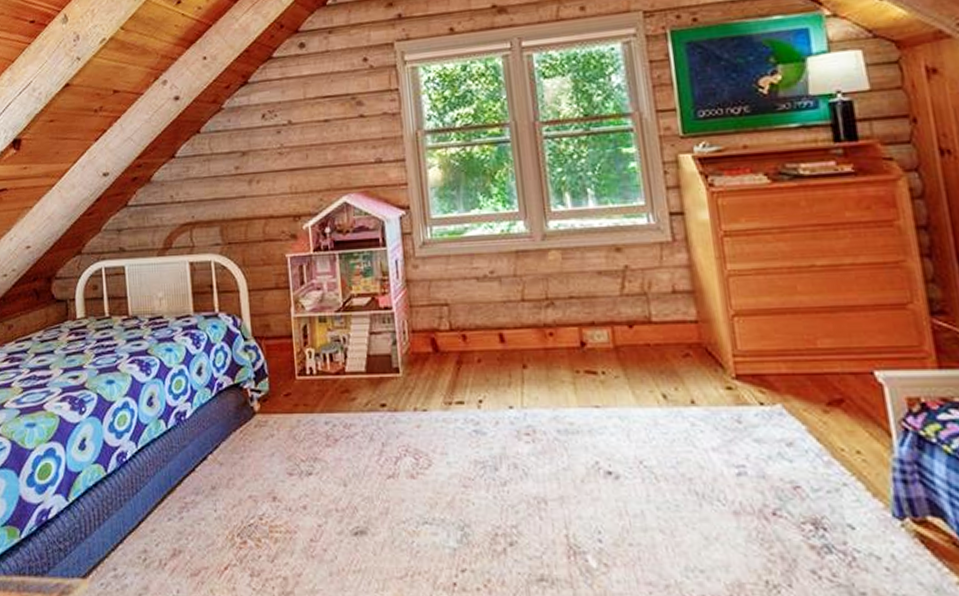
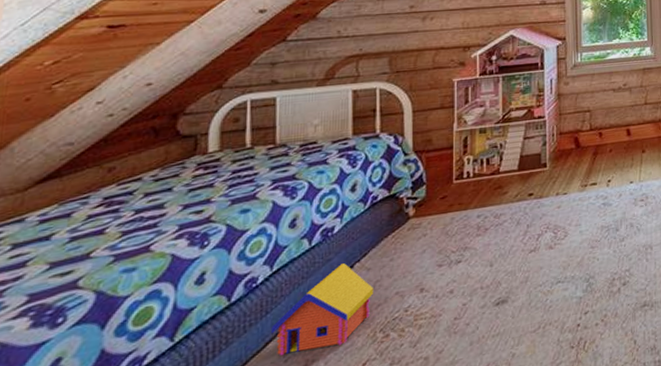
toy house: none [142,453,228,541] -> present [272,263,374,356]

